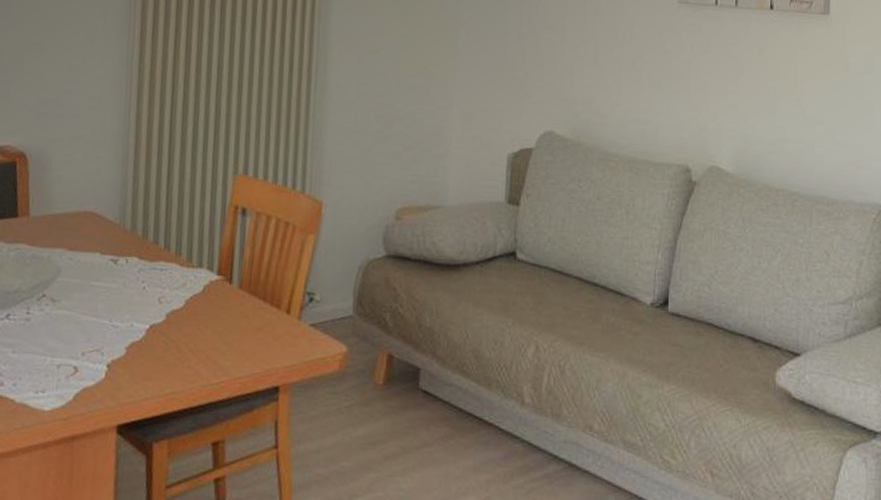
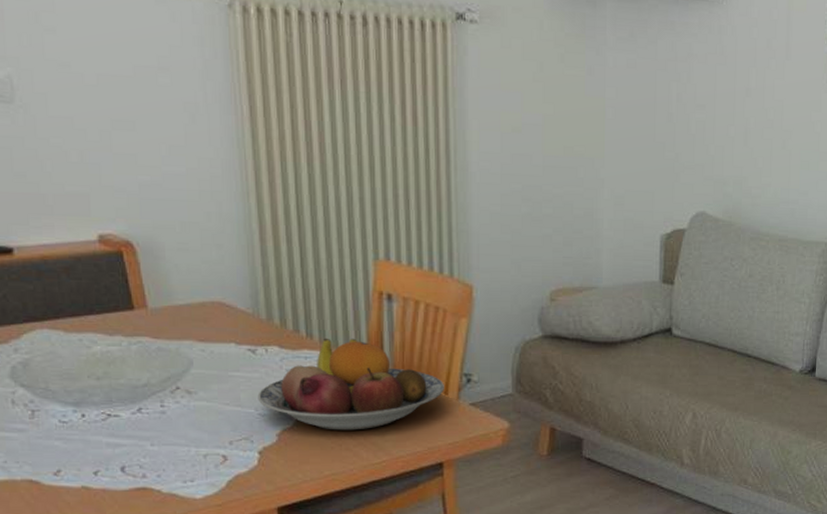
fruit bowl: none [113,250,287,347] -> present [257,338,444,430]

